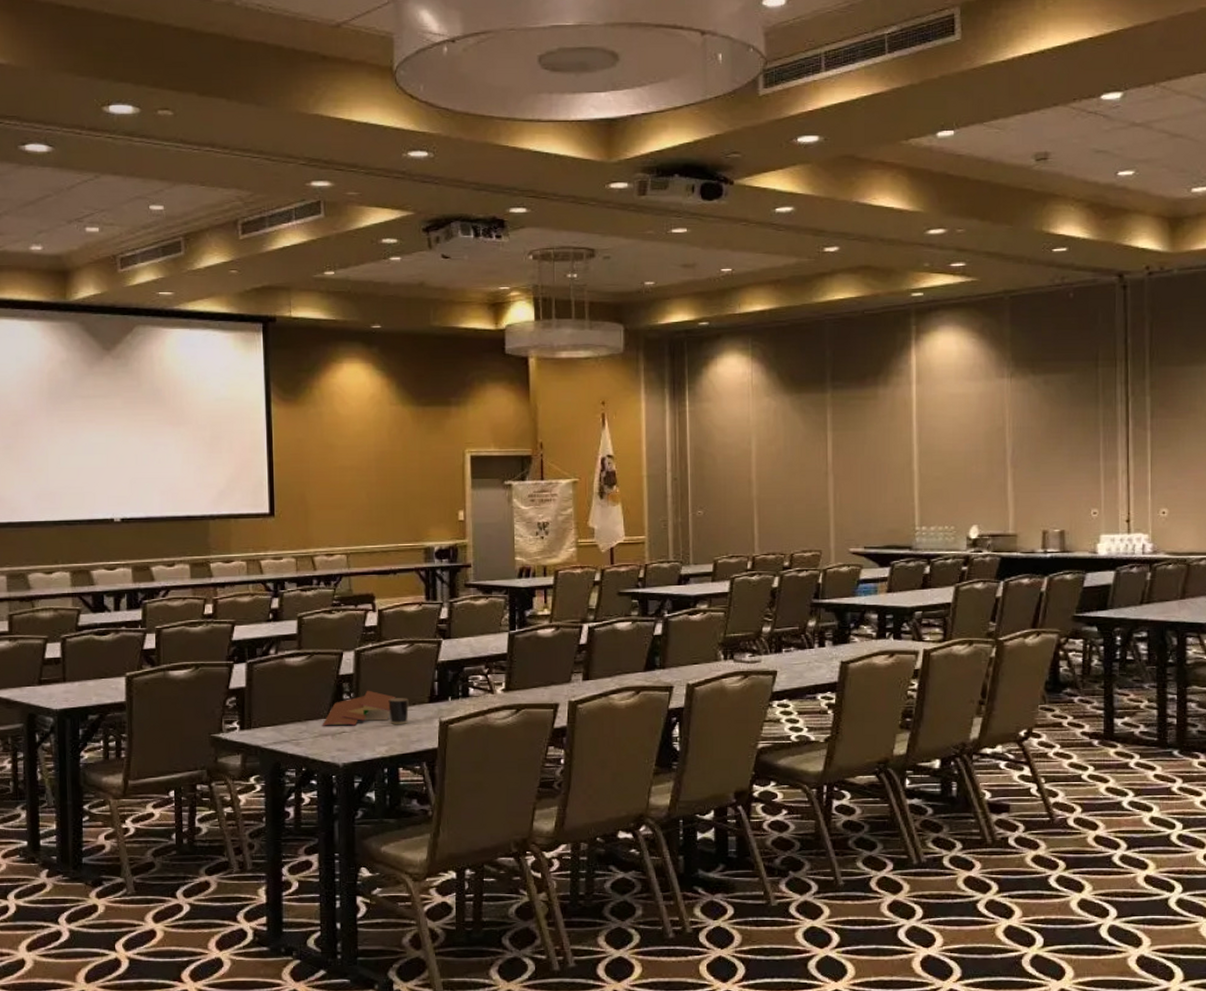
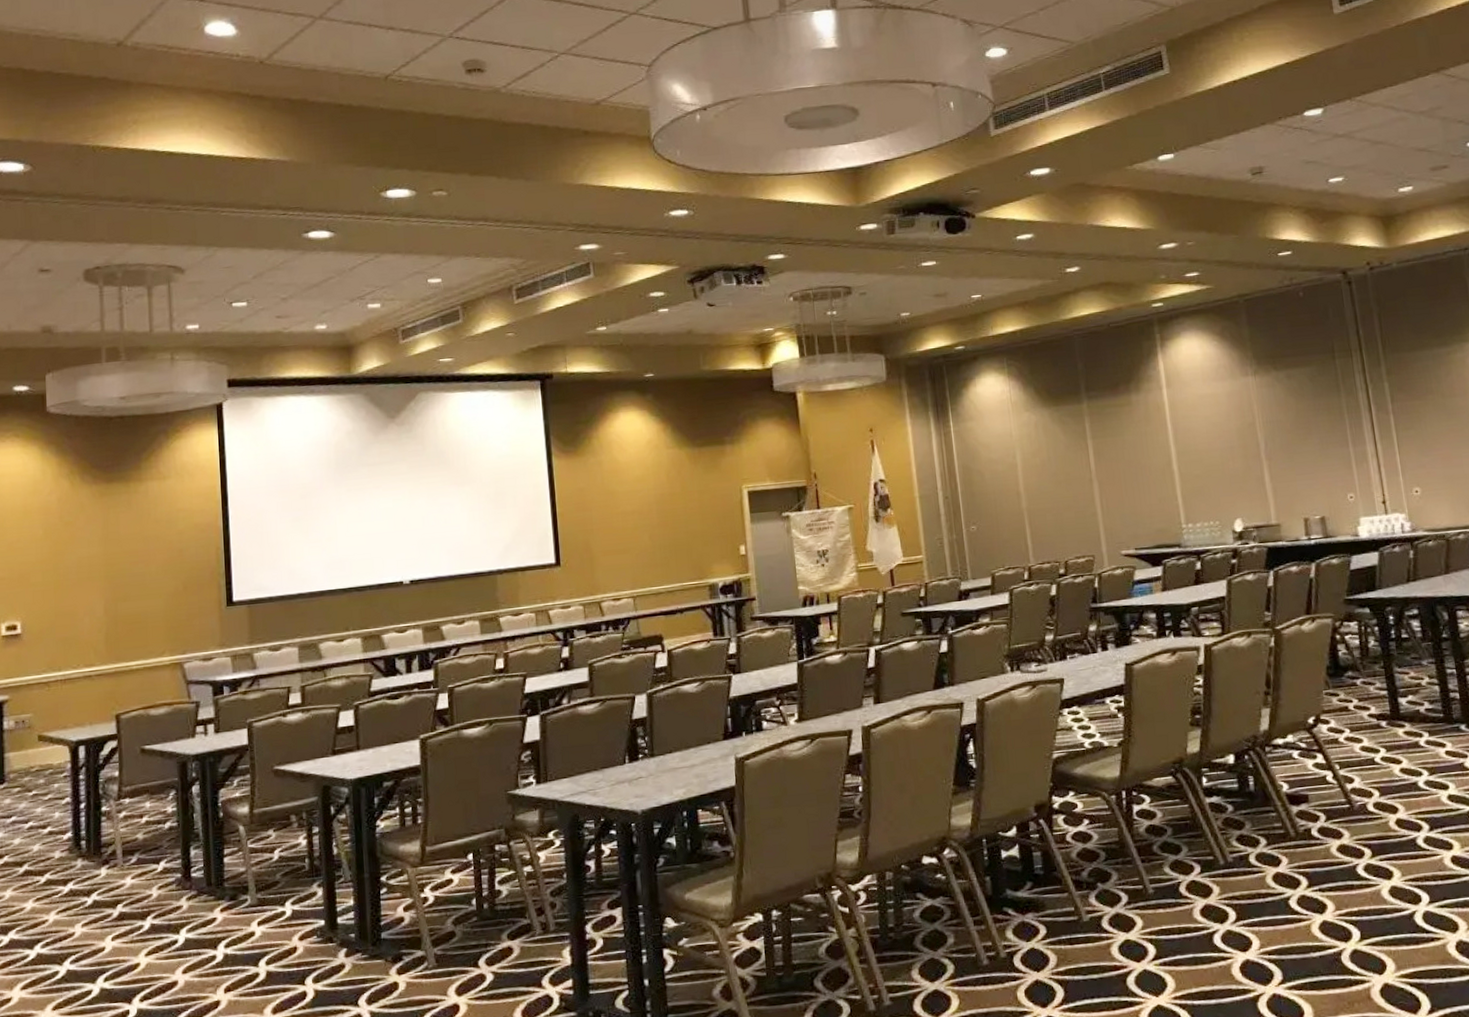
papers: present [322,690,395,726] -> none [618,732,690,773]
mug: present [388,698,409,724] -> none [683,737,704,765]

